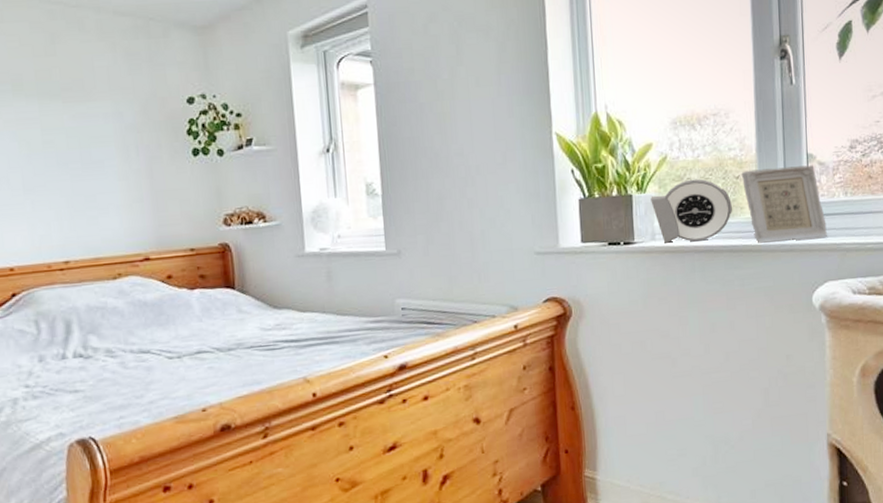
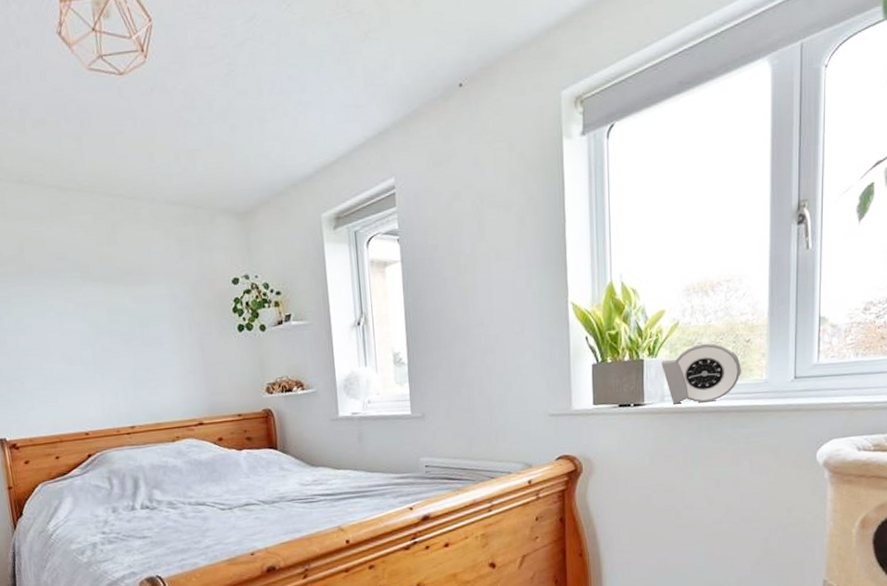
picture frame: present [741,165,827,243] -> none [752,327,835,403]

